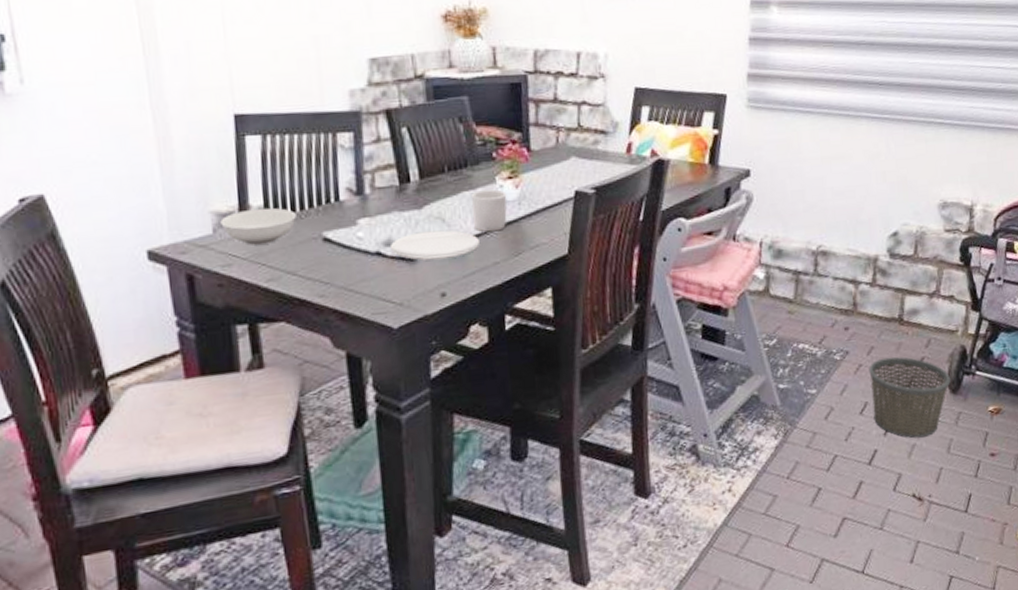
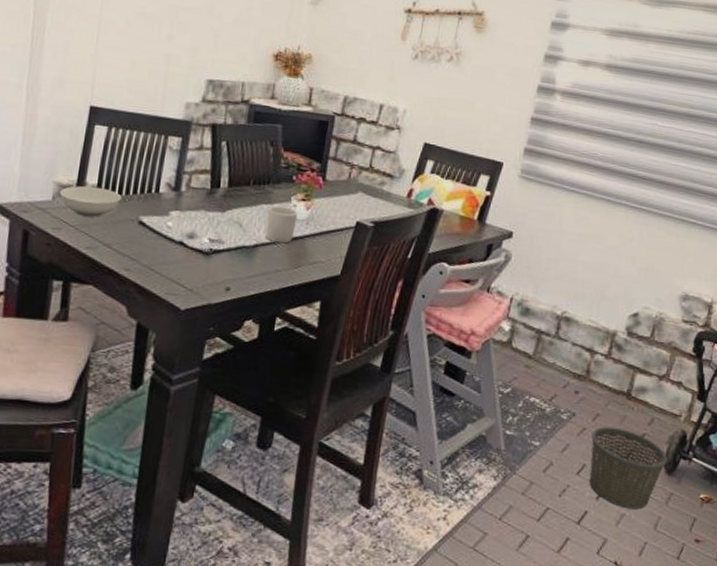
plate: present [389,230,479,261] -> none [191,231,267,259]

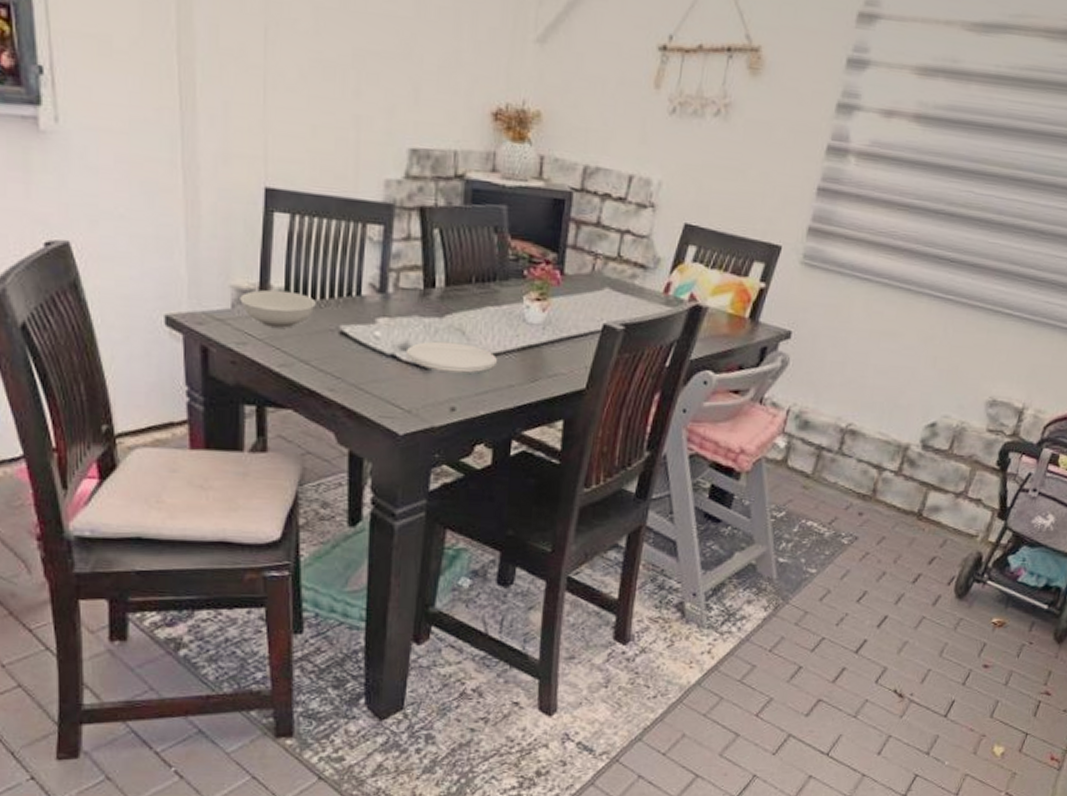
plate: none [191,231,267,259] -> present [405,341,497,374]
mug: present [264,205,298,244] -> none [493,307,532,354]
basket: present [589,426,667,510] -> none [870,550,959,636]

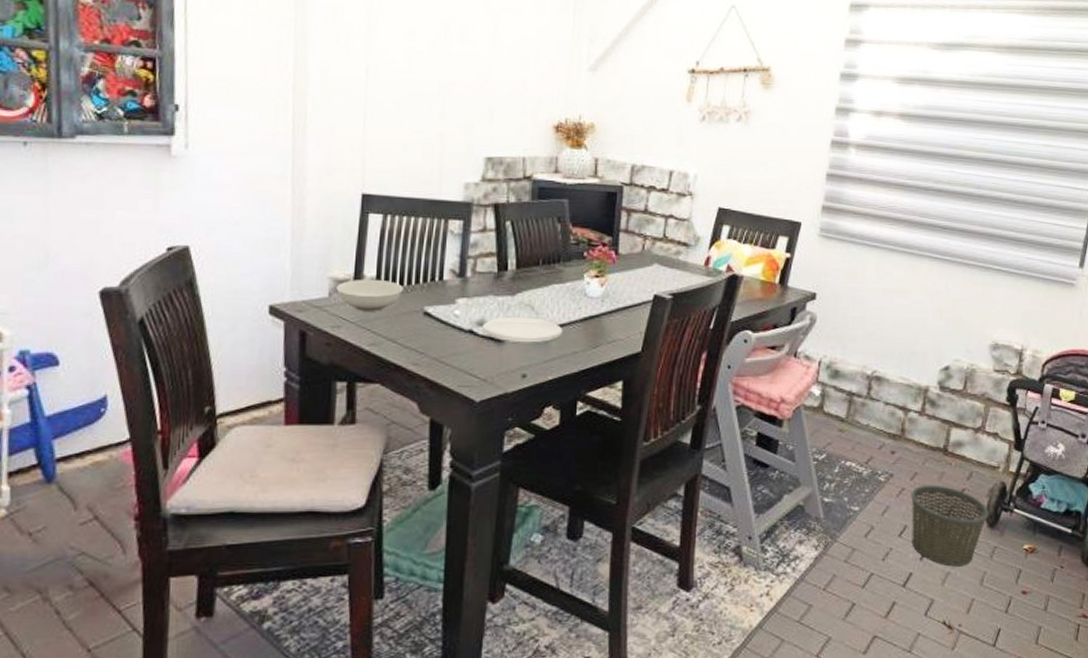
basket: none [870,550,959,636] -> present [911,485,988,567]

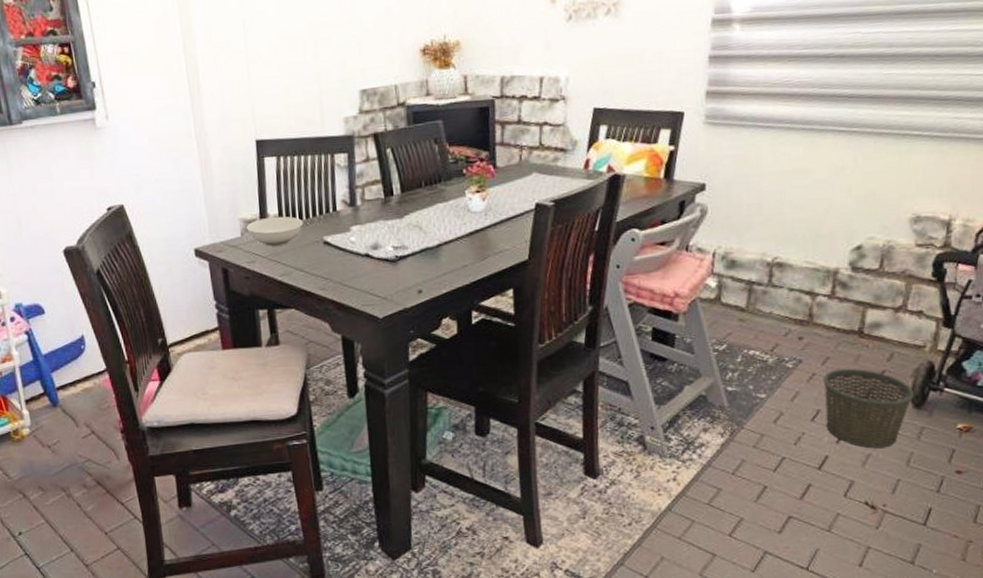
plate: present [481,316,562,344] -> none [376,236,451,263]

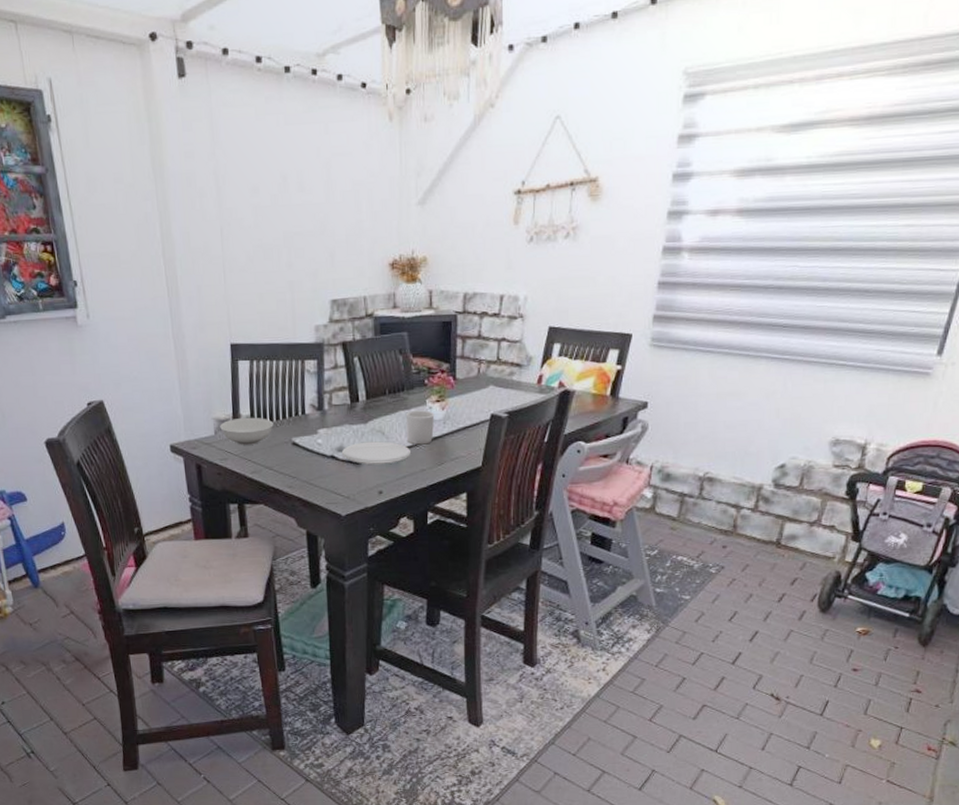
plate: none [376,236,451,263] -> present [341,441,410,465]
mug: none [443,201,475,239] -> present [405,410,435,445]
basket: present [823,368,914,449] -> none [742,575,821,647]

